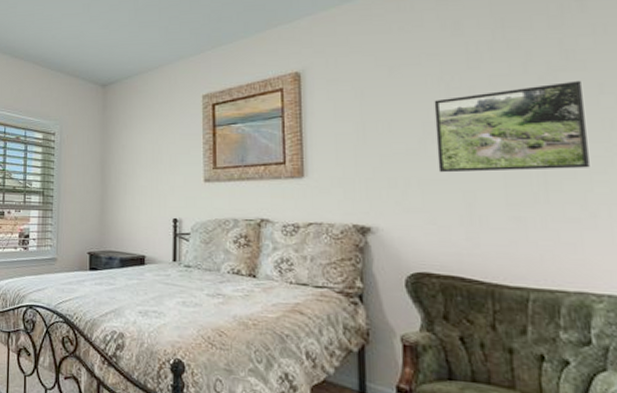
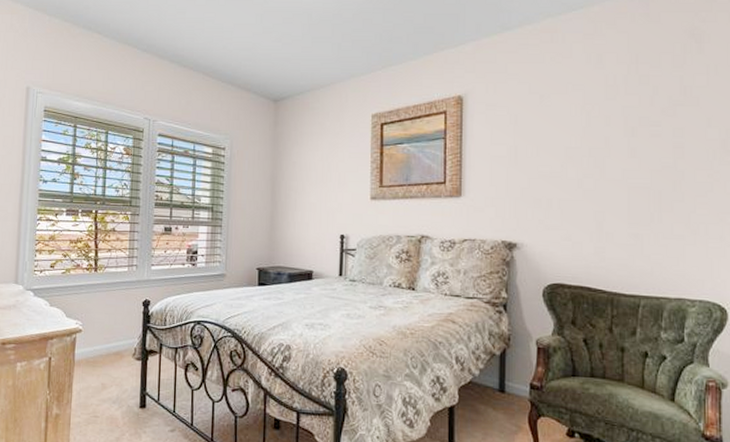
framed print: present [434,80,590,173] -> none [576,114,695,194]

